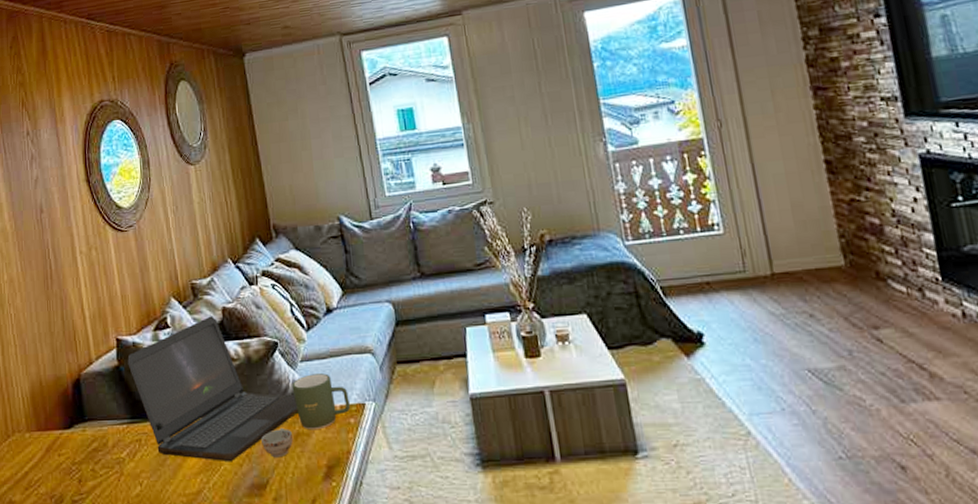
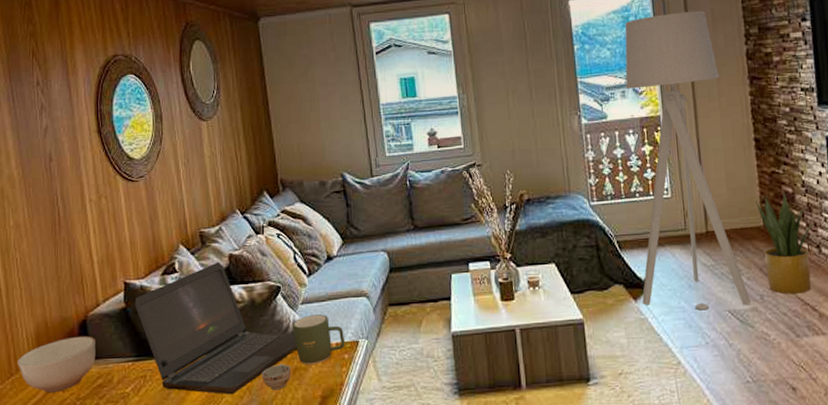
bowl: none [14,396,90,457] -> present [18,336,96,394]
floor lamp: none [653,13,836,369] -> present [625,10,751,311]
planter: none [831,224,916,349] -> present [754,192,815,294]

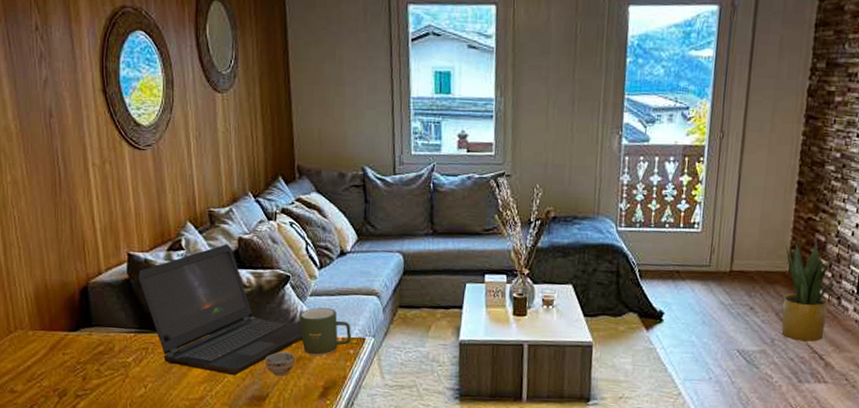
bowl: present [18,336,96,394] -> none [16,301,97,355]
floor lamp: present [625,10,751,311] -> none [653,34,775,347]

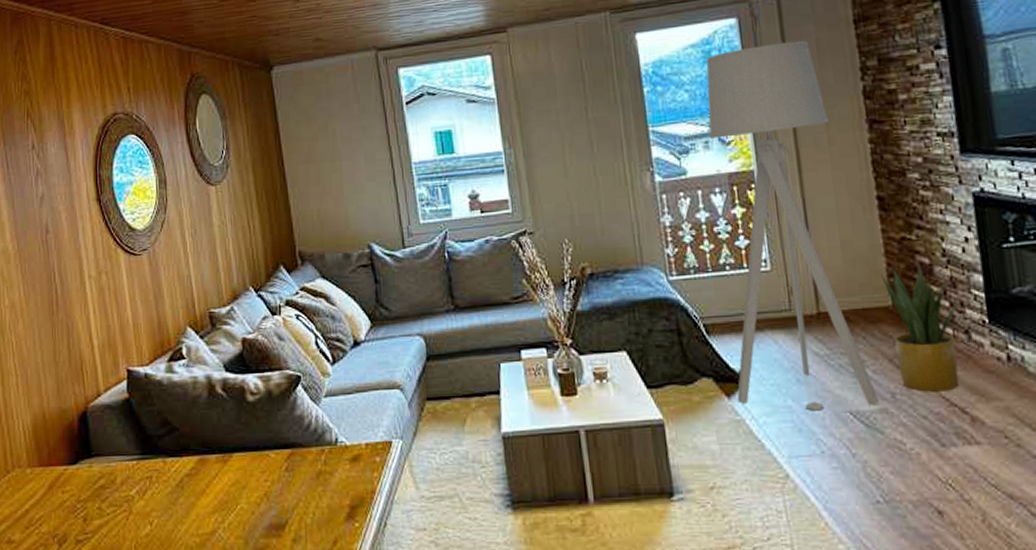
laptop computer: present [138,244,303,376] -> none [139,347,321,501]
teacup: present [265,351,295,376] -> none [281,465,314,497]
mug: present [299,308,352,356] -> none [315,409,377,469]
floor lamp: none [653,34,775,347] -> present [706,40,879,411]

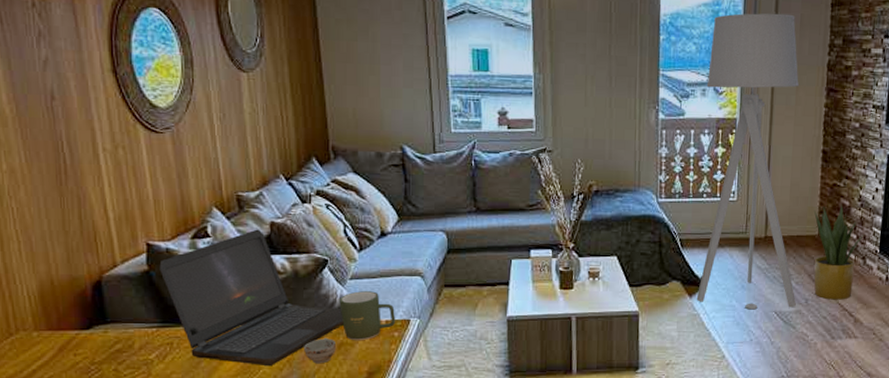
laptop computer: none [139,347,321,501] -> present [159,229,344,367]
teacup: none [281,465,314,497] -> present [304,337,336,364]
mug: none [315,409,377,469] -> present [339,291,396,341]

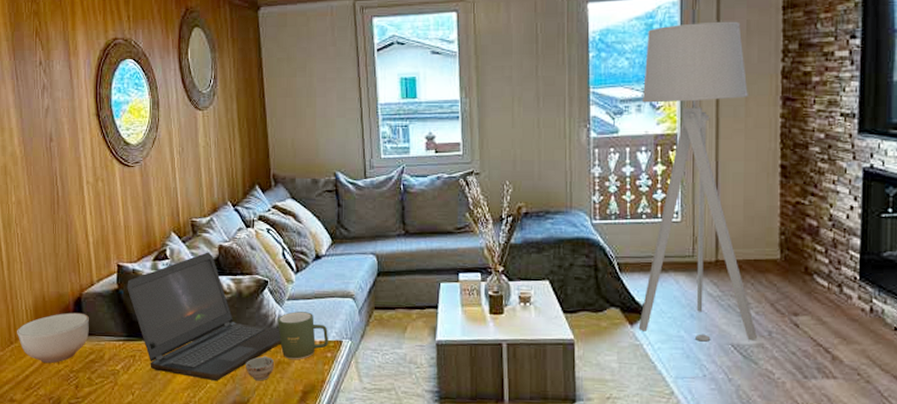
bowl: none [17,297,113,356] -> present [17,312,89,364]
planter: present [813,205,864,300] -> none [773,225,839,334]

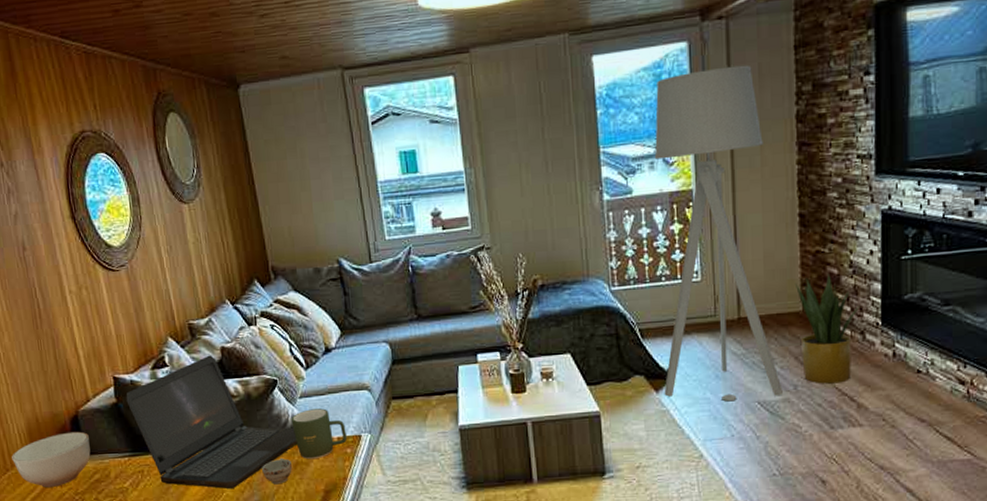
planter: none [773,225,839,334] -> present [794,274,861,384]

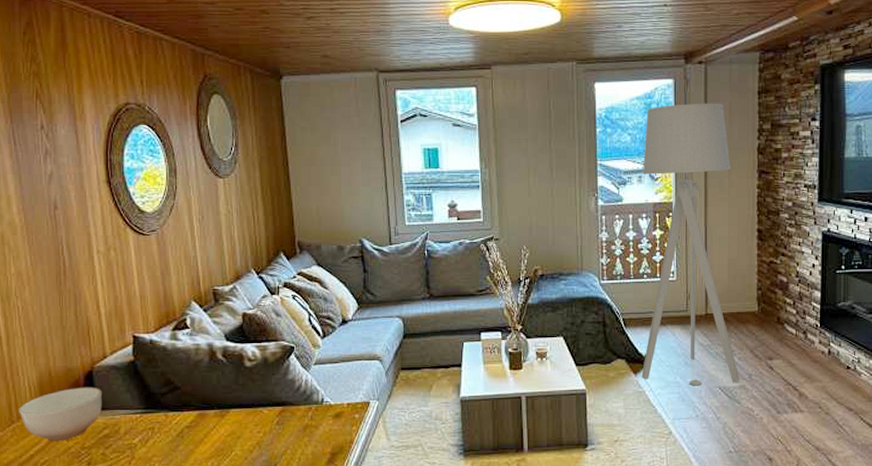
laptop computer: present [126,355,297,489] -> none [144,320,308,449]
teacup: present [262,457,292,485] -> none [272,420,301,446]
mug: present [291,408,348,460] -> none [305,375,357,423]
planter: present [794,274,861,384] -> none [752,281,804,375]

